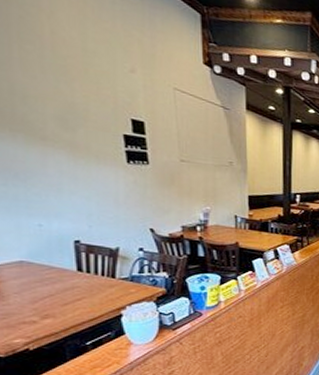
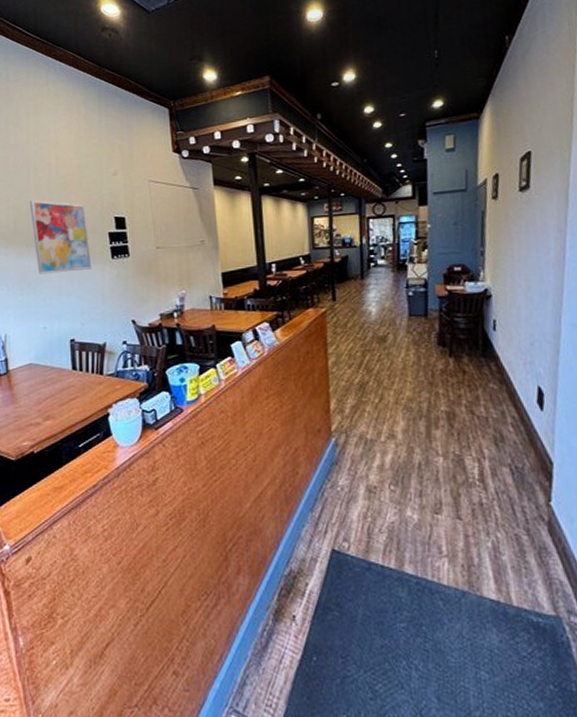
wall art: none [12,76,102,171] -> present [29,200,92,274]

